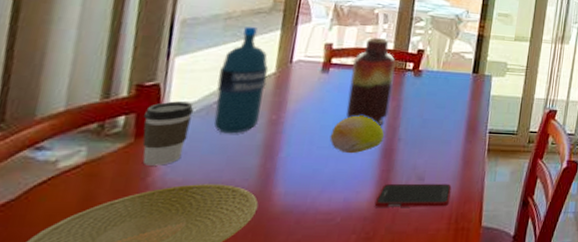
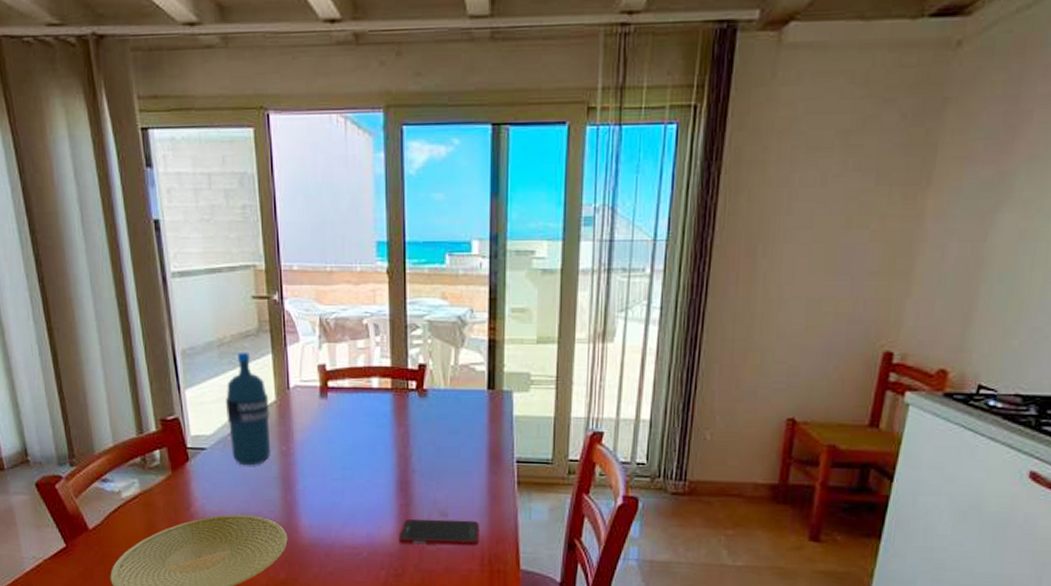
coffee cup: present [142,101,194,166] -> none [173,434,213,497]
fruit: present [329,115,384,153] -> none [341,444,396,485]
vase: present [346,37,396,126] -> none [349,354,397,455]

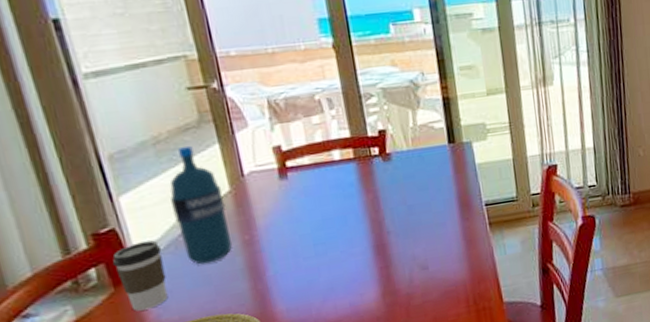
coffee cup: none [173,434,213,497] -> present [112,240,168,311]
cell phone: present [398,519,480,546] -> none [383,267,462,305]

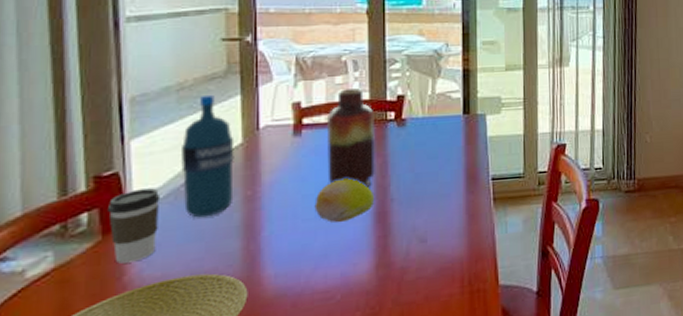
vase: none [309,126,368,223] -> present [326,88,375,187]
fruit: none [313,215,371,259] -> present [314,178,374,223]

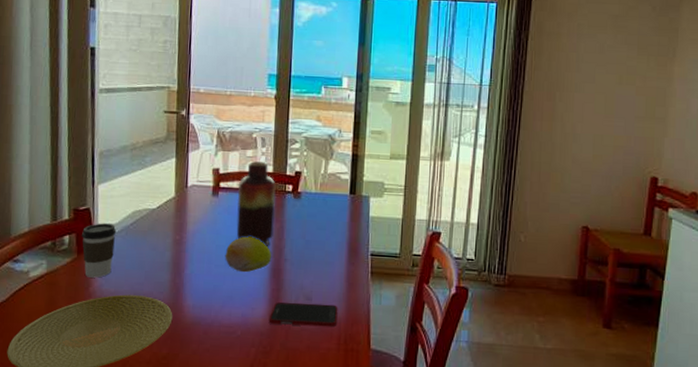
water bottle: present [181,94,235,218] -> none [131,155,169,252]
cell phone: none [375,242,459,279] -> present [269,302,338,327]

